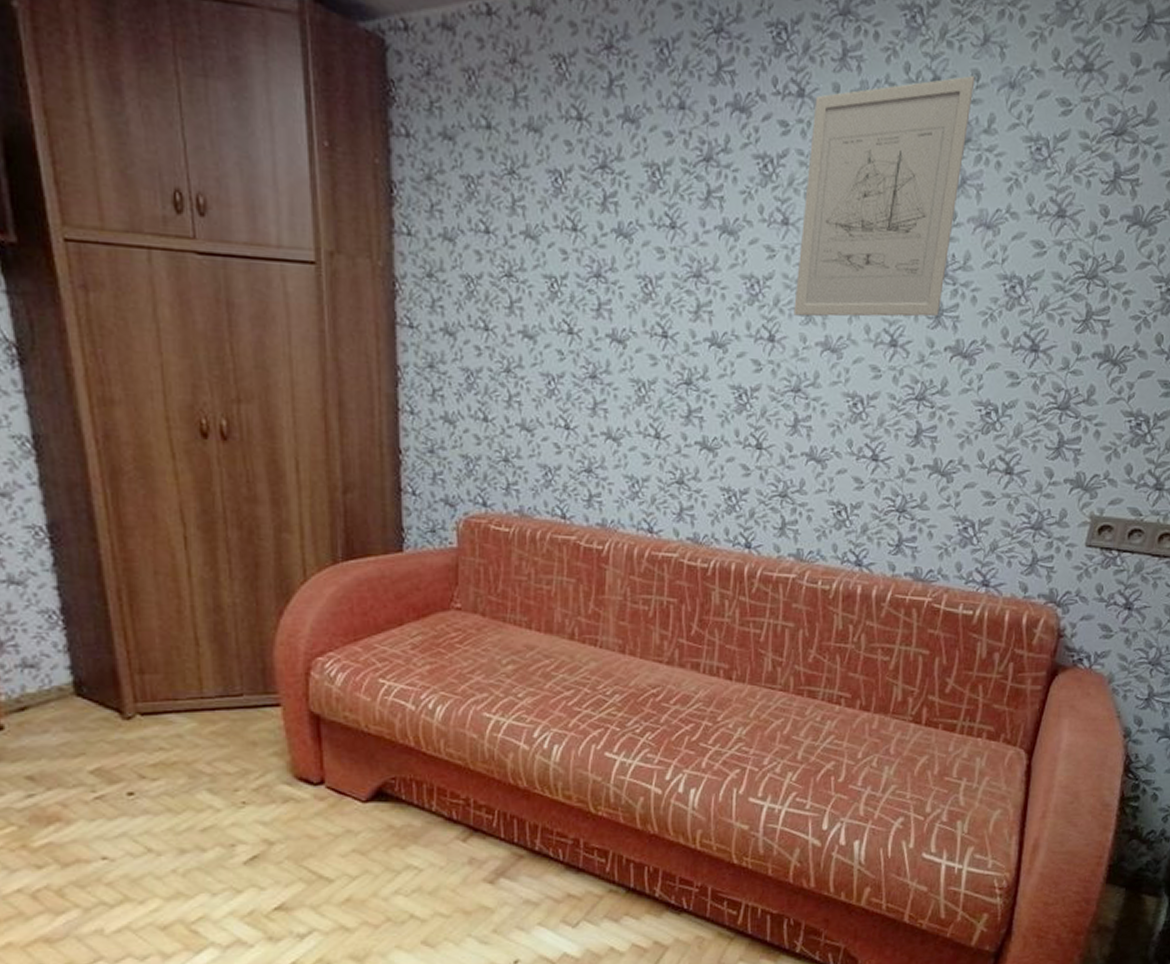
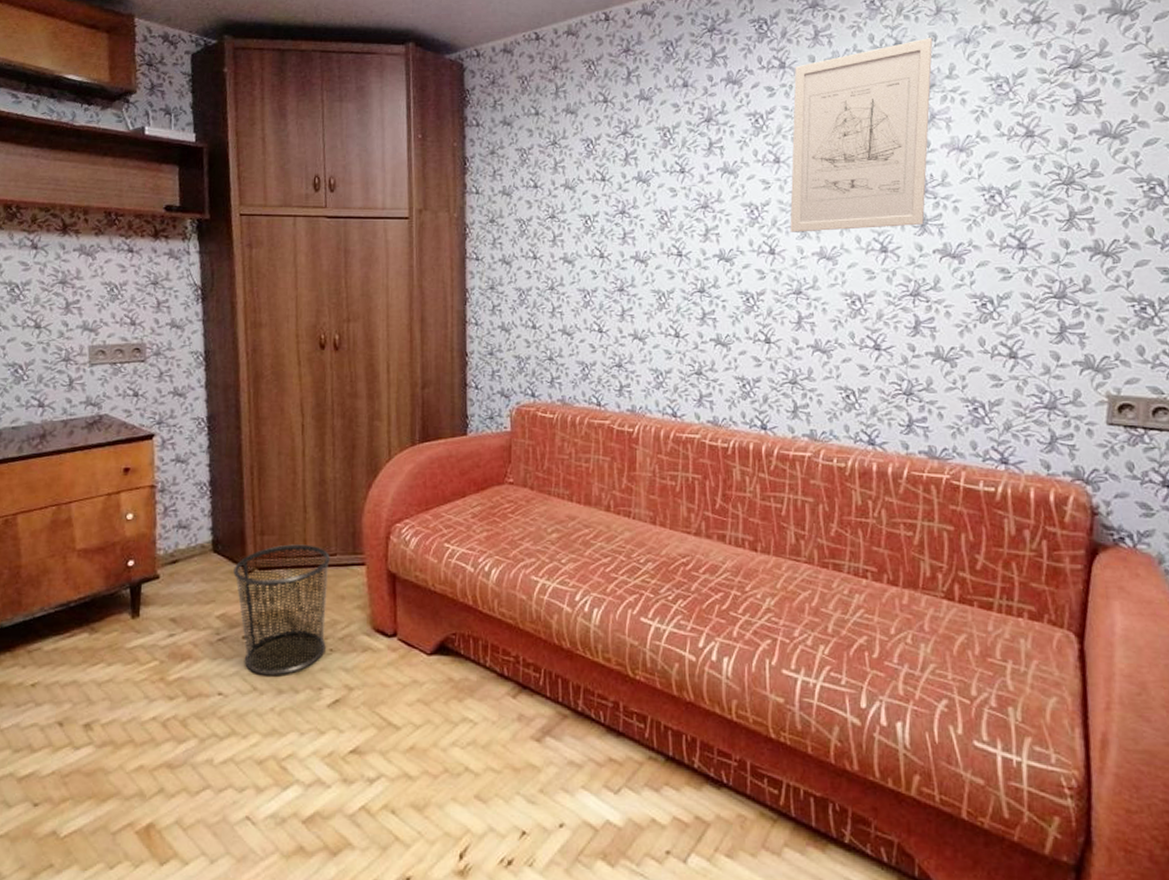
waste bin: none [107,684,236,834] -> present [233,544,330,675]

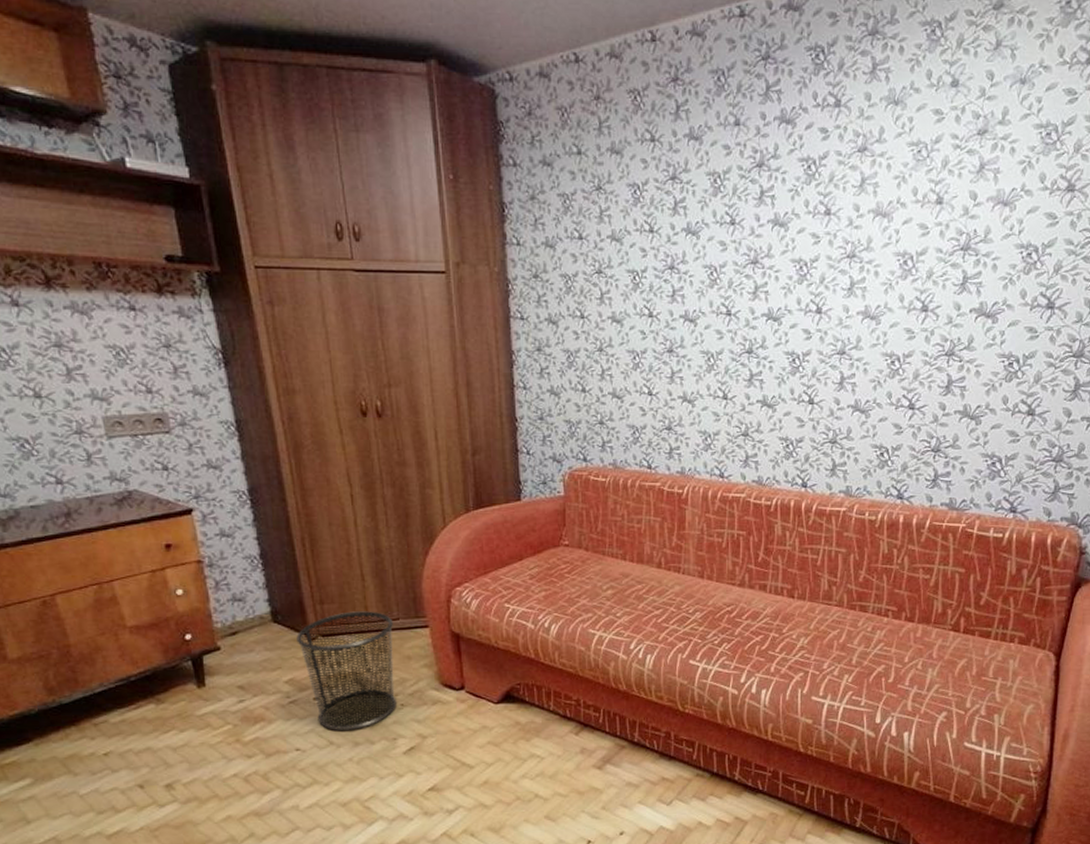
wall art: present [790,38,933,232] -> none [837,76,990,291]

